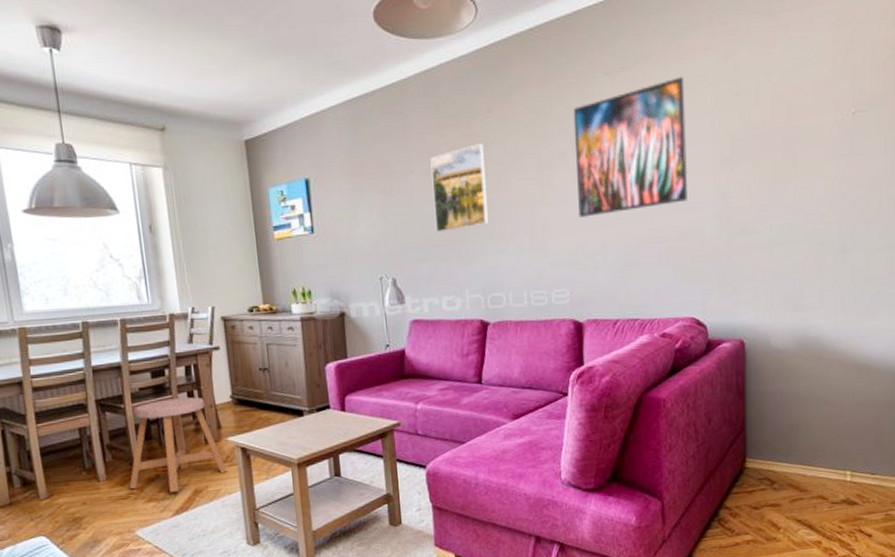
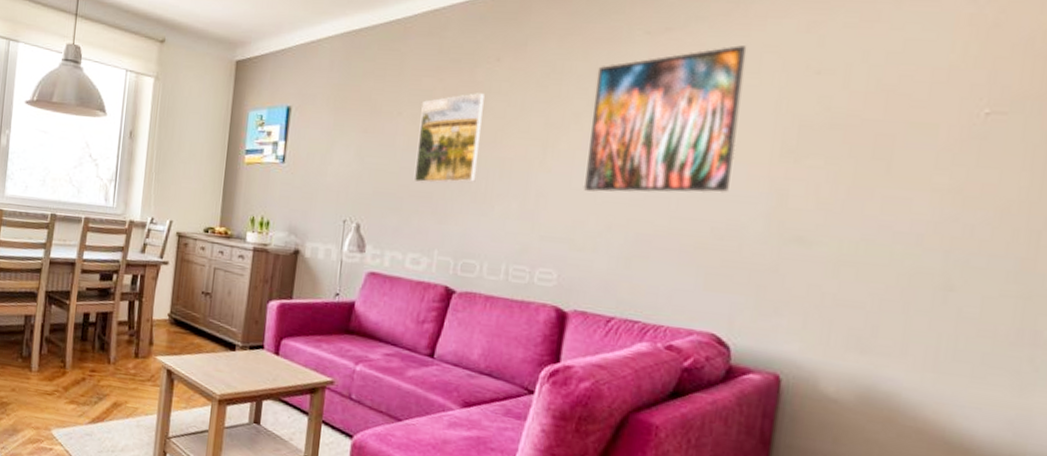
stool: present [129,397,227,493] -> none [56,304,149,400]

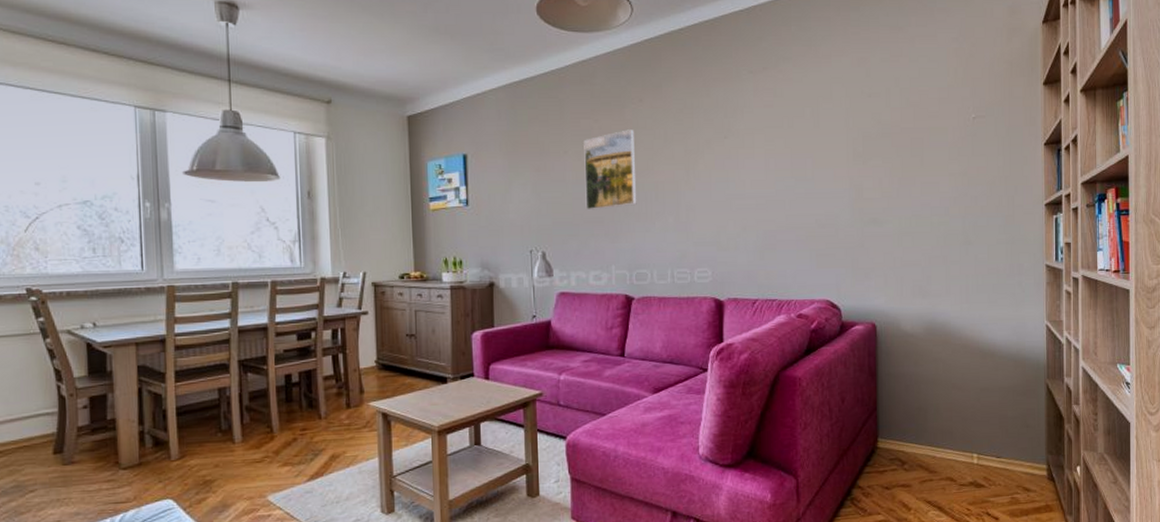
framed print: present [583,45,747,193] -> none [718,79,824,202]

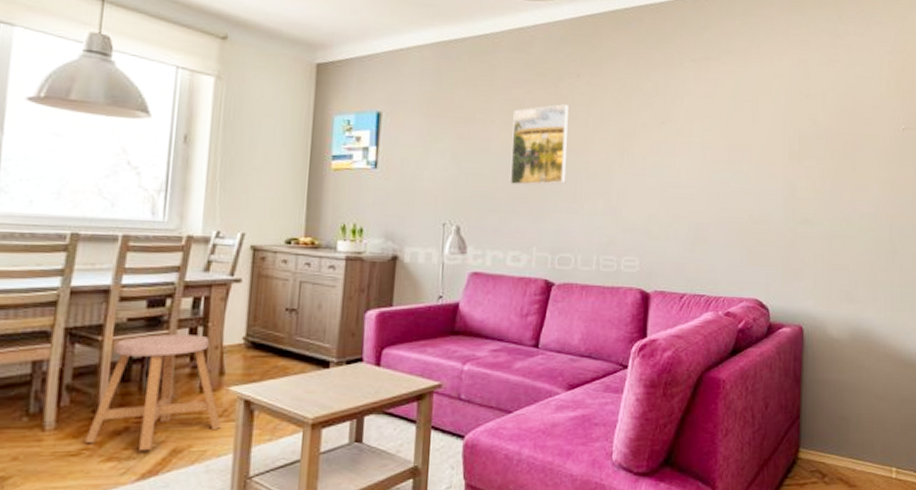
stool: none [265,360,366,458] -> present [85,334,221,451]

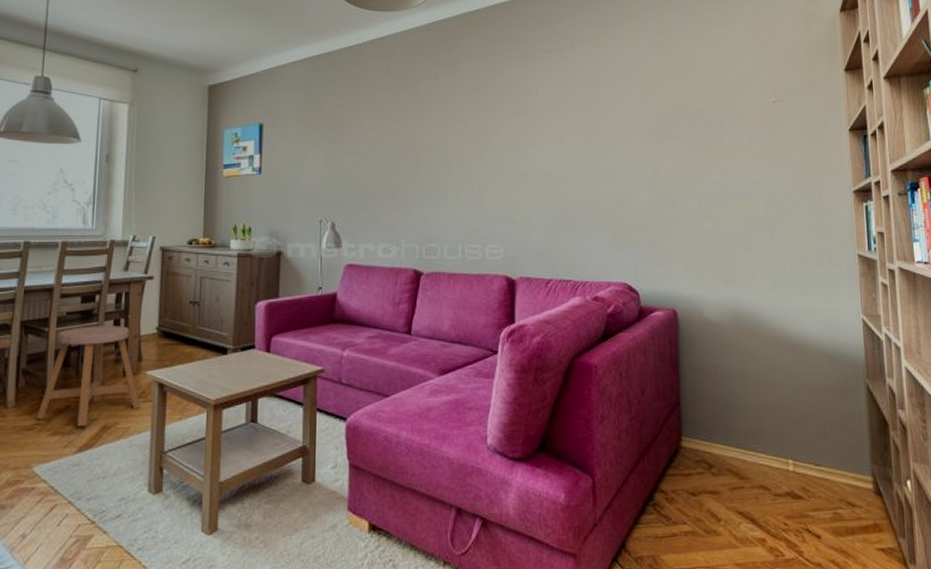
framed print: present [509,104,569,186] -> none [377,104,430,182]

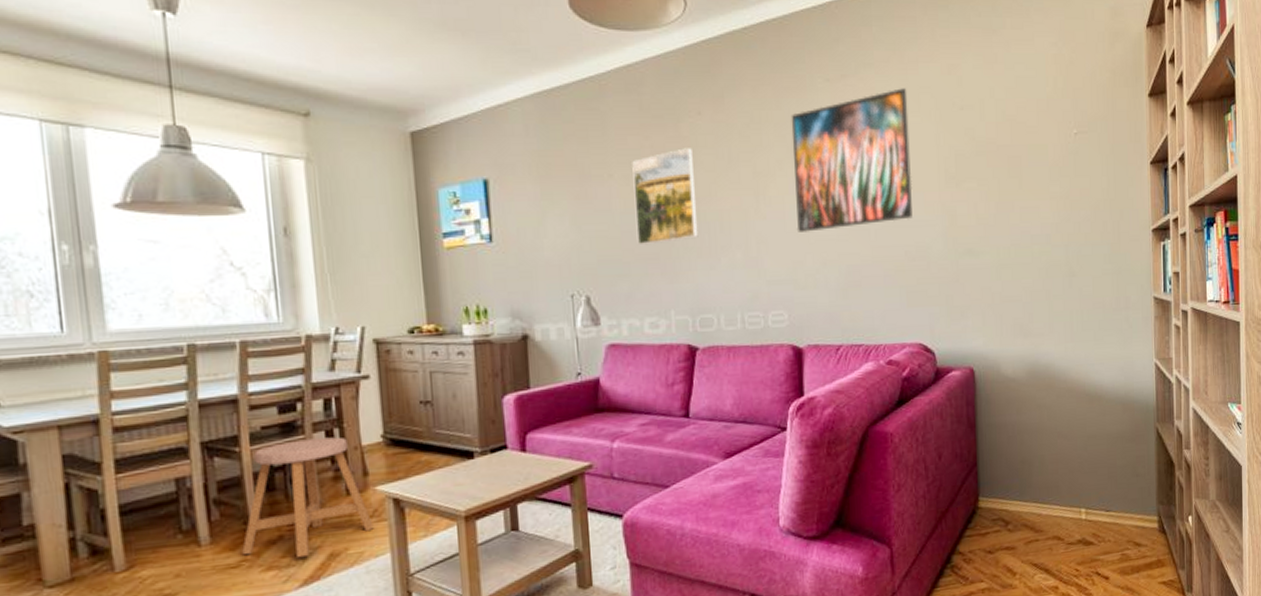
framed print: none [377,104,430,182] -> present [632,148,699,245]
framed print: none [513,60,620,178] -> present [791,88,913,232]

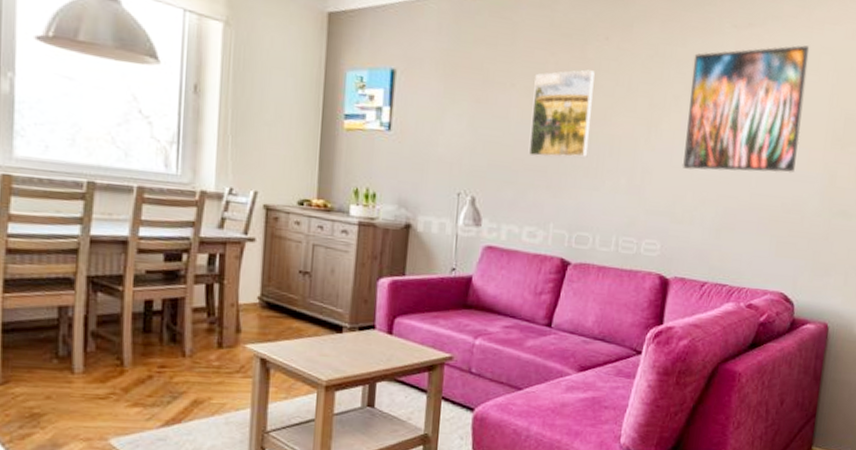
stool: present [242,437,374,558] -> none [112,288,239,400]

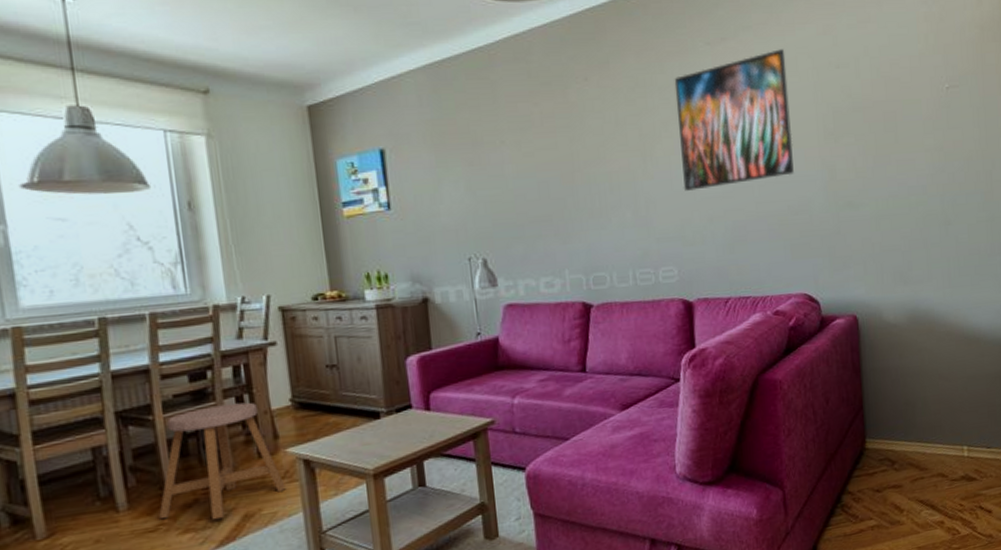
stool: none [112,288,239,400] -> present [159,402,286,520]
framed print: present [528,70,595,158] -> none [523,113,589,208]

